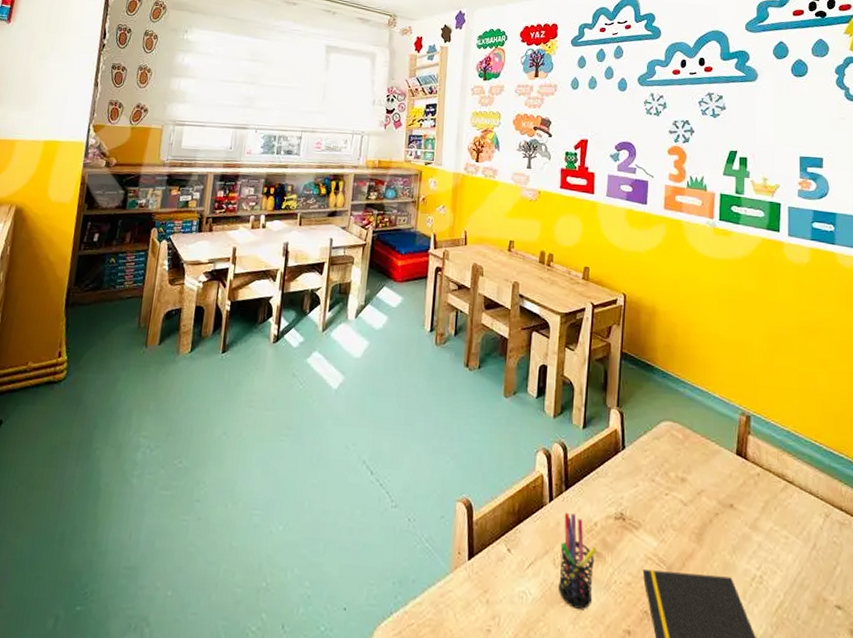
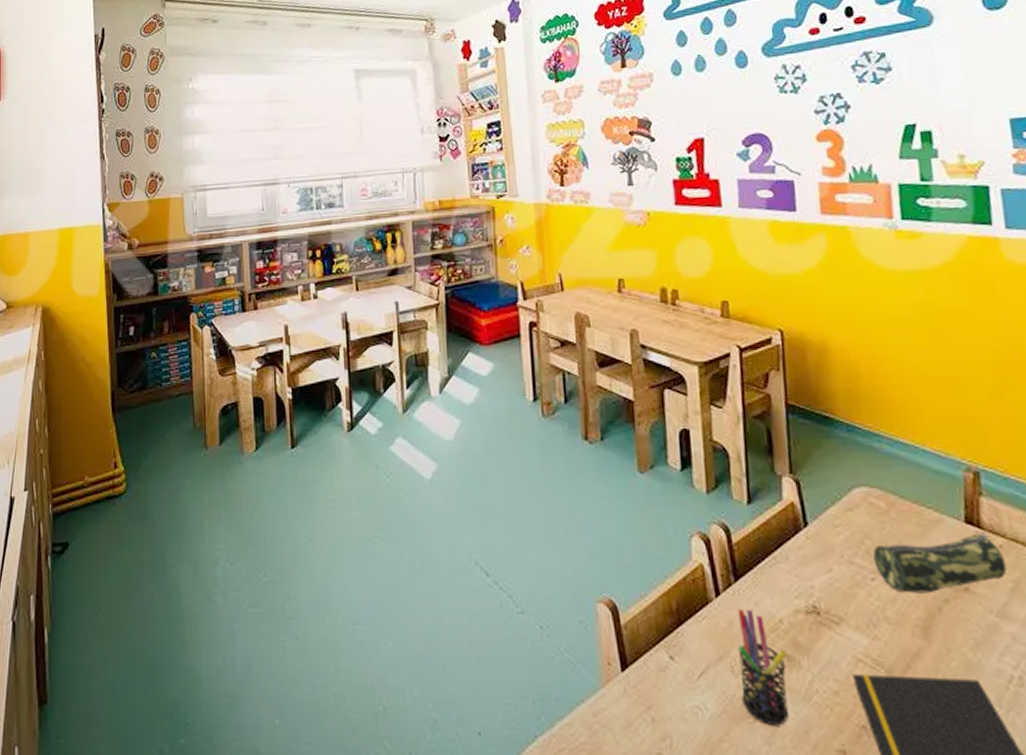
pencil case: none [668,462,761,508] -> present [872,532,1007,594]

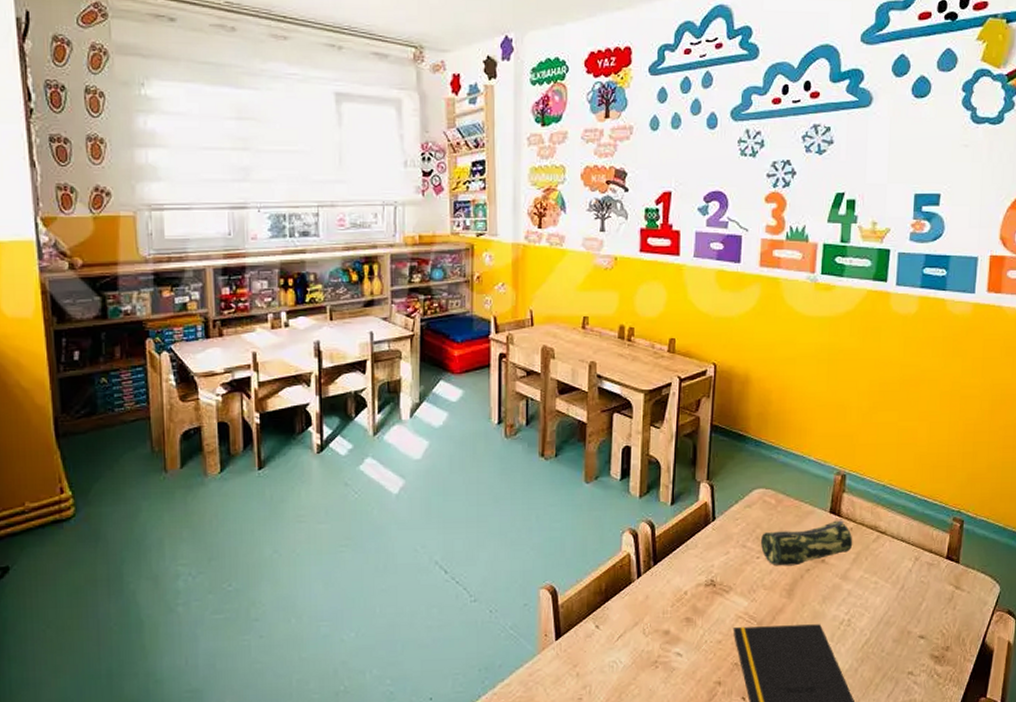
pen holder: present [737,608,788,726] -> none [649,585,687,669]

